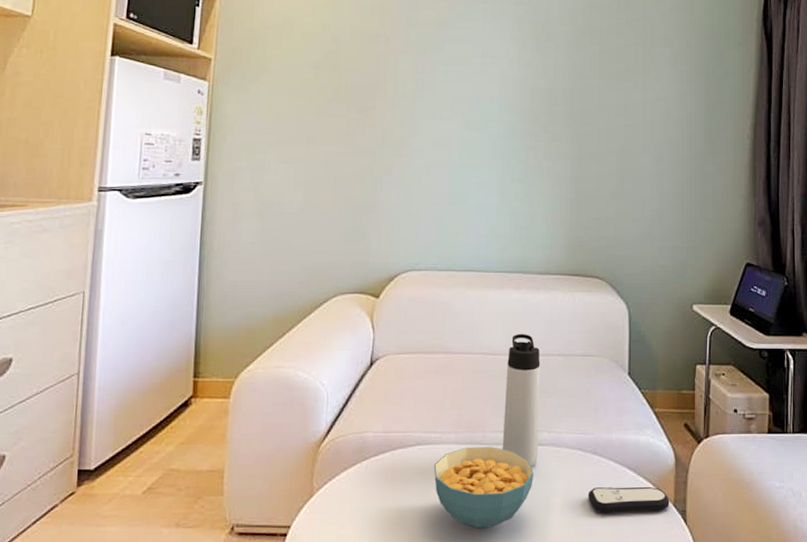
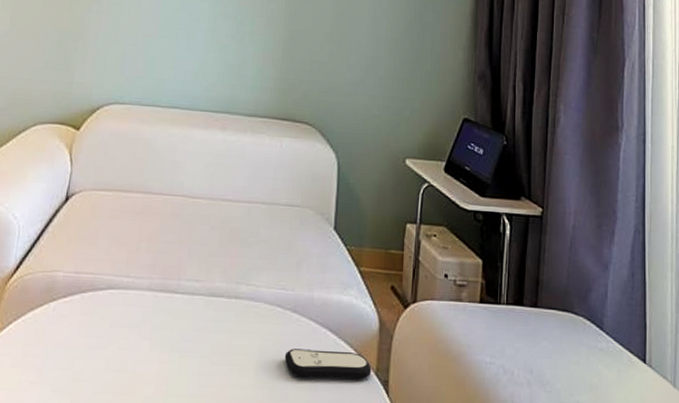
cereal bowl: present [433,446,534,529] -> none [124,294,229,385]
thermos bottle: present [502,333,540,467] -> none [197,177,243,321]

